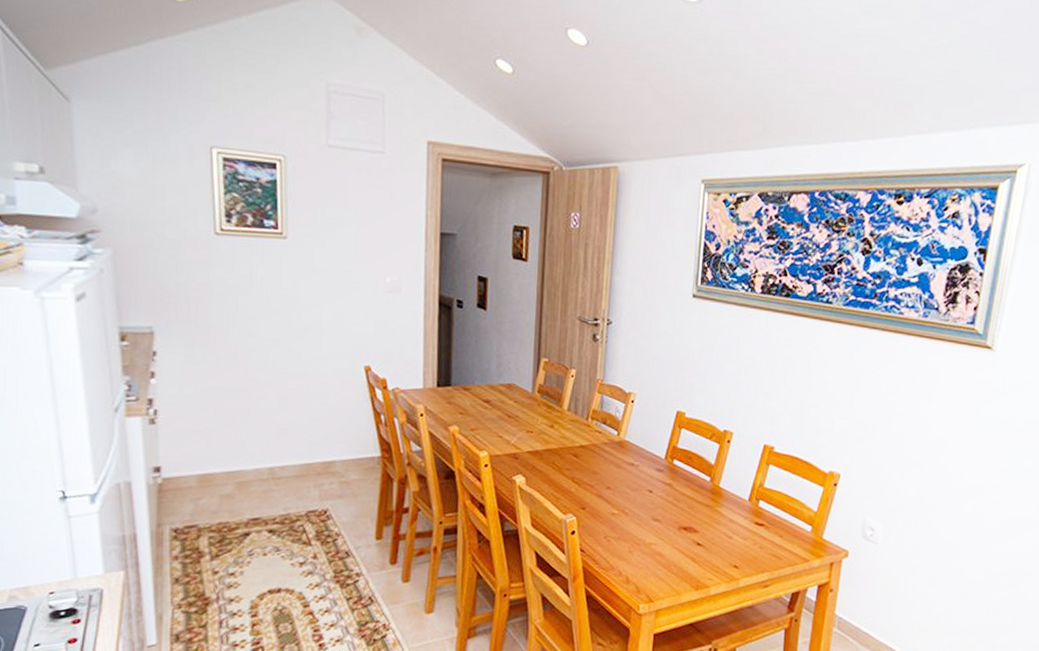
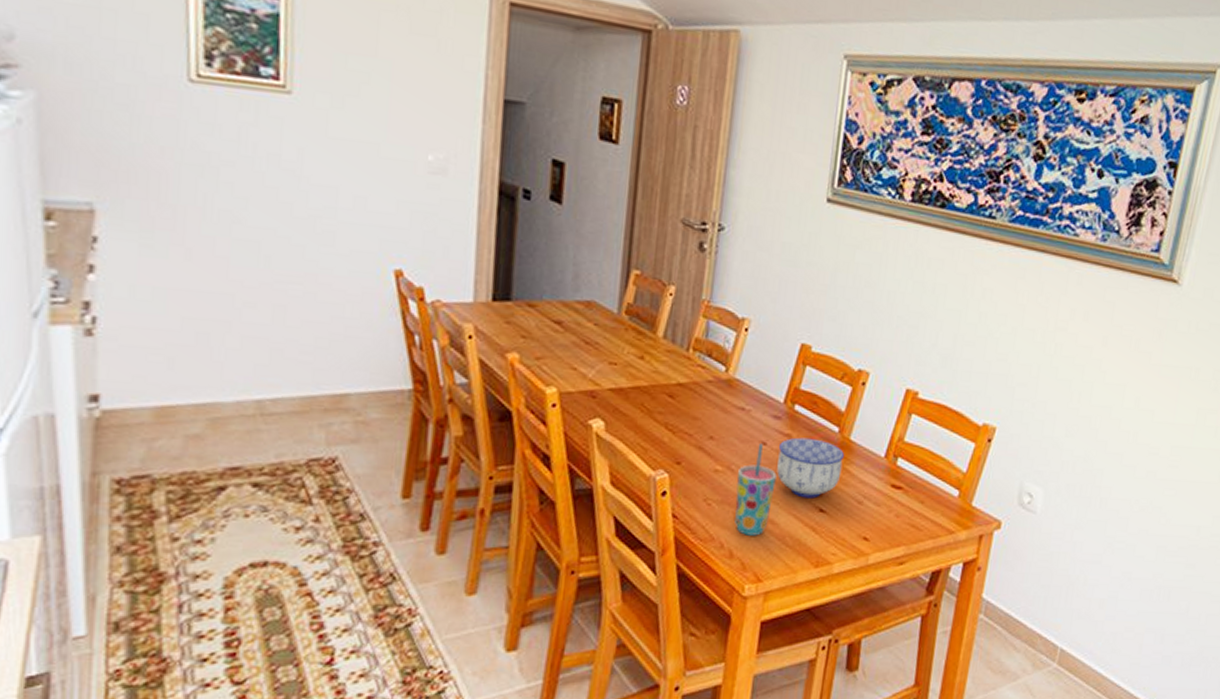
cup: none [629,492,661,565] -> present [734,444,777,536]
bowl: none [661,486,716,535] -> present [777,437,845,499]

